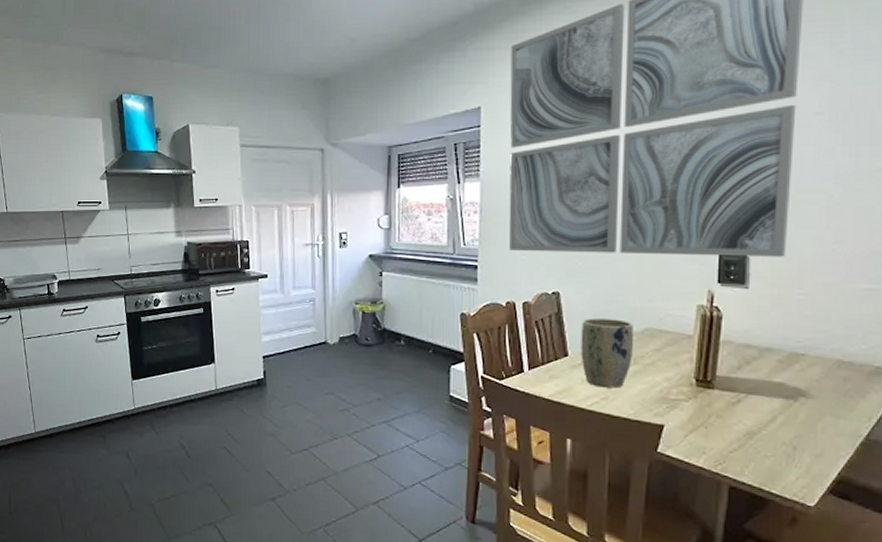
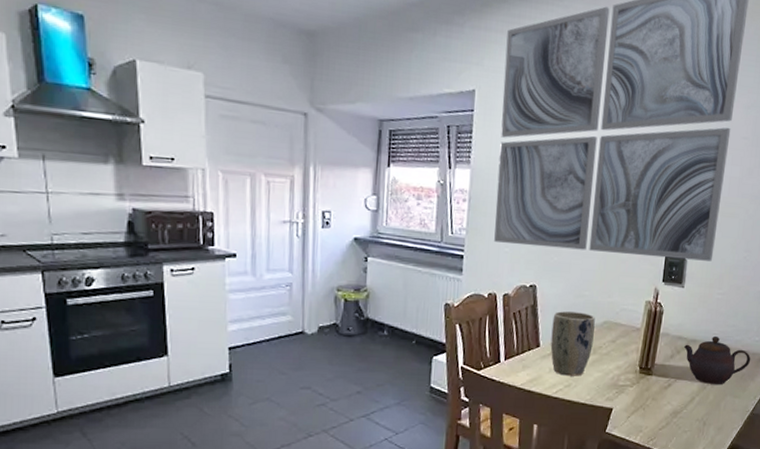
teapot: none [754,343,858,403] -> present [683,335,751,385]

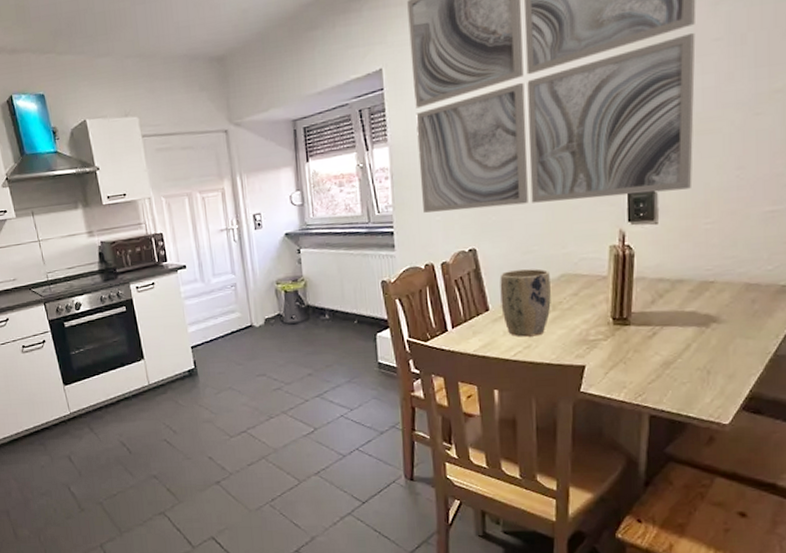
teapot: present [683,335,751,385] -> none [667,271,765,328]

